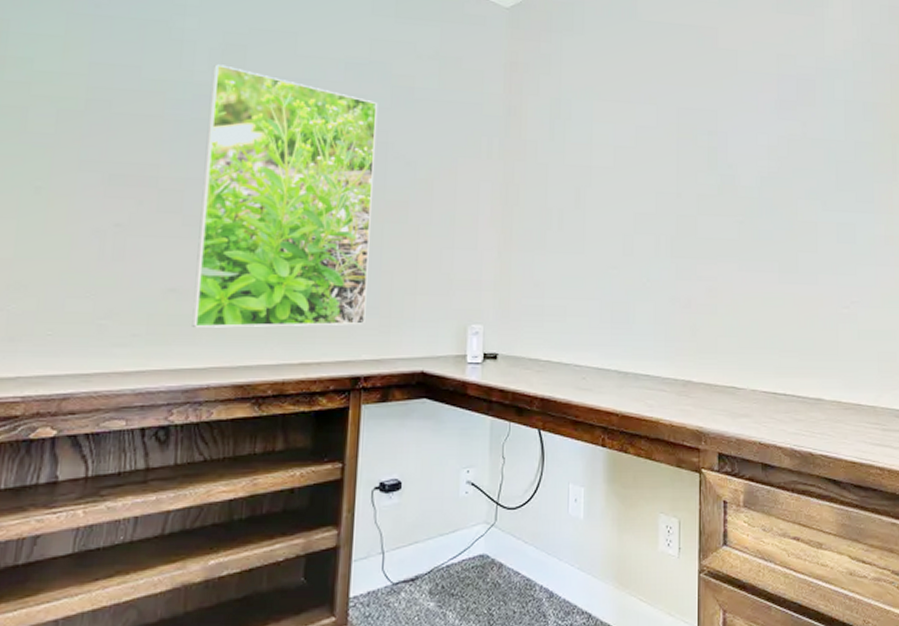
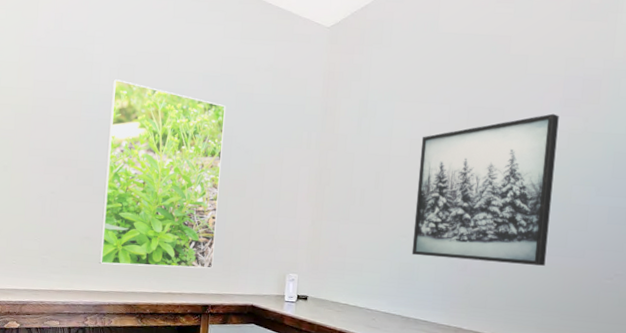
wall art: none [625,116,777,296] -> present [411,113,559,266]

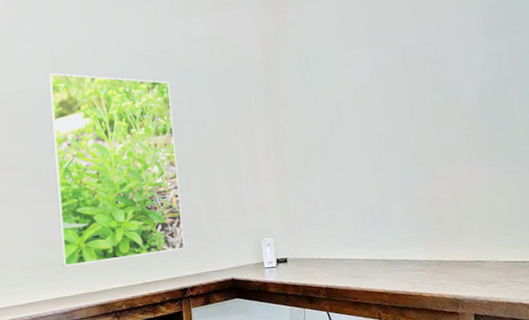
wall art: present [411,113,559,266] -> none [365,40,506,197]

